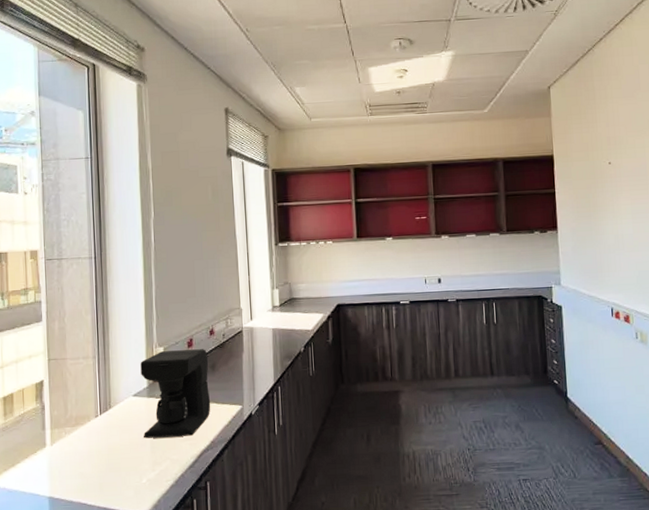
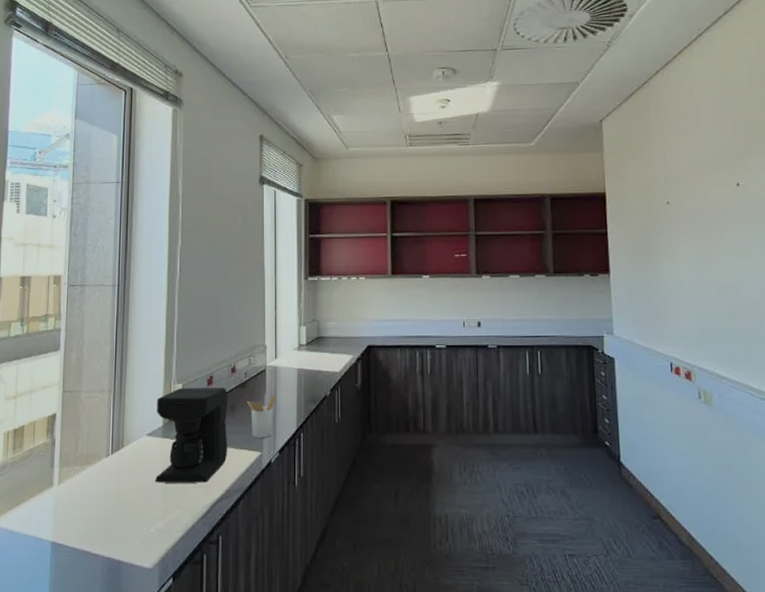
utensil holder: none [226,354,253,394] -> present [247,396,275,439]

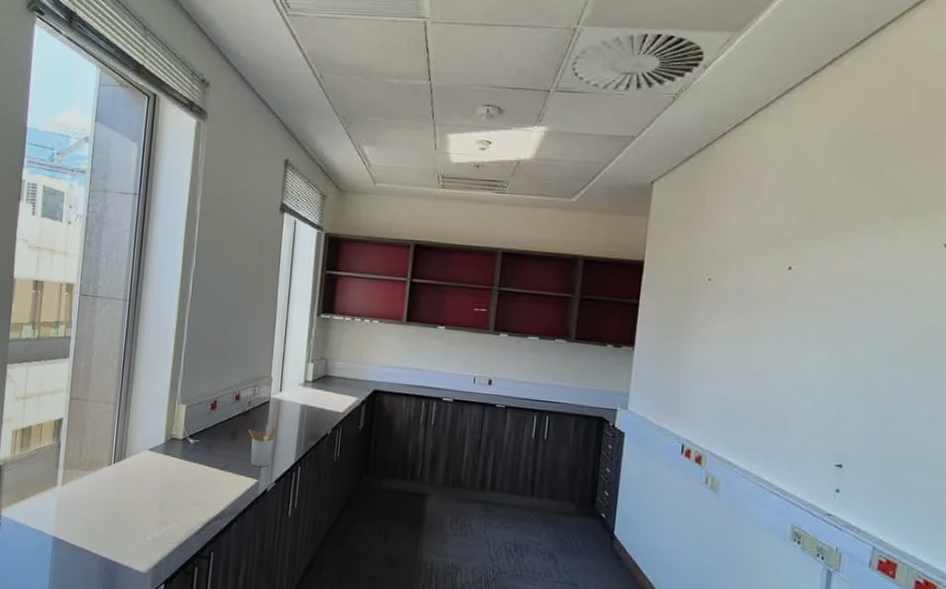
coffee maker: present [155,388,228,483] -> none [154,409,230,502]

